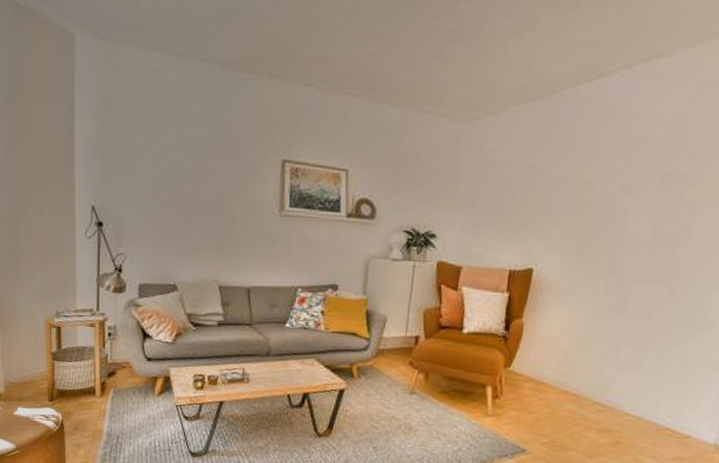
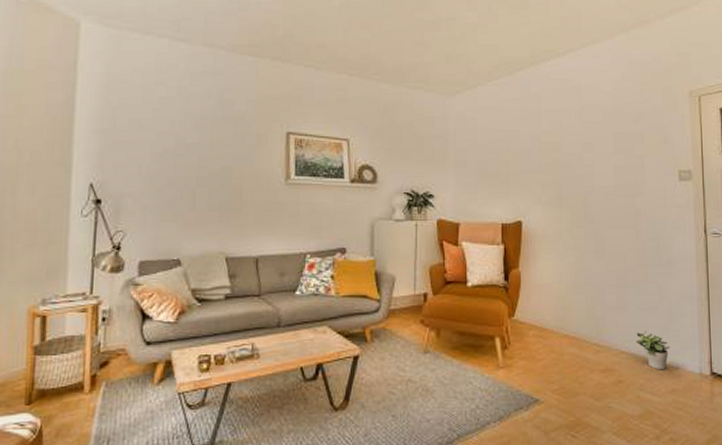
potted plant: none [645,396,685,437] -> present [636,331,670,370]

